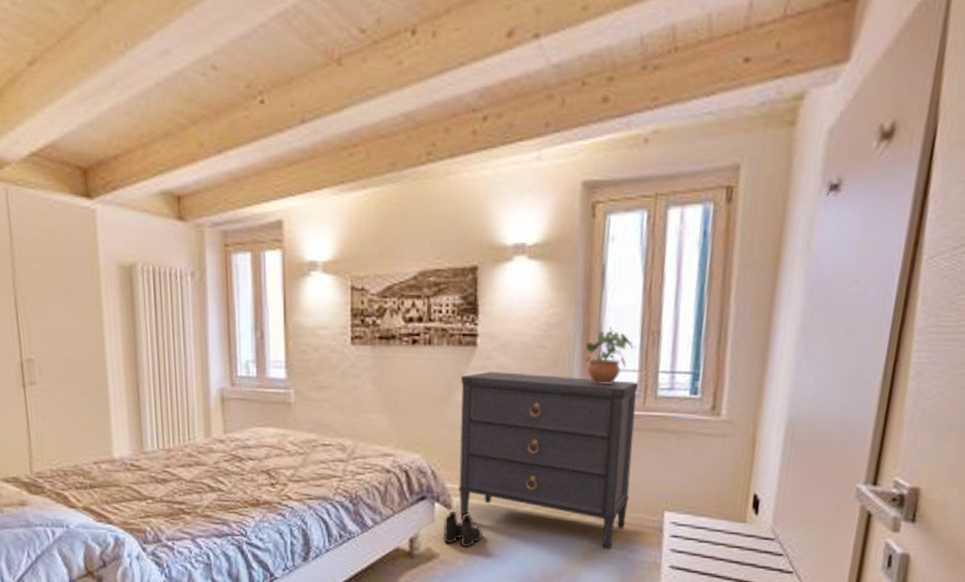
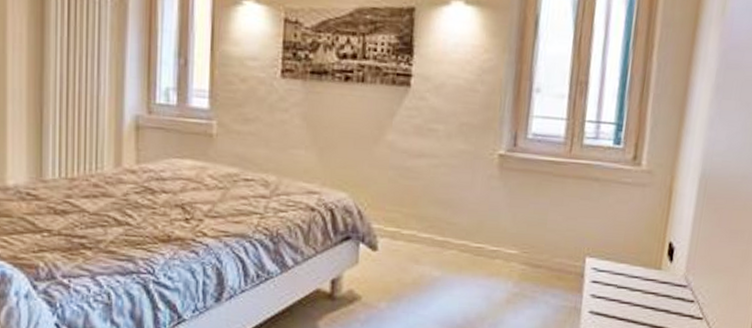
boots: present [442,510,484,547] -> none [365,252,408,290]
dresser: present [457,371,638,550] -> none [384,112,566,294]
potted plant: present [585,326,633,385] -> none [516,74,562,132]

